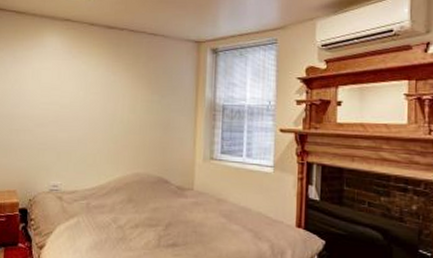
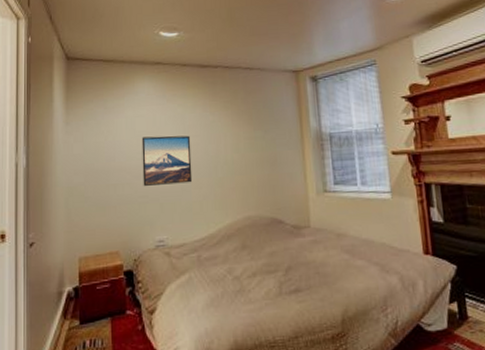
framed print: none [43,89,91,136] -> present [141,135,193,187]

